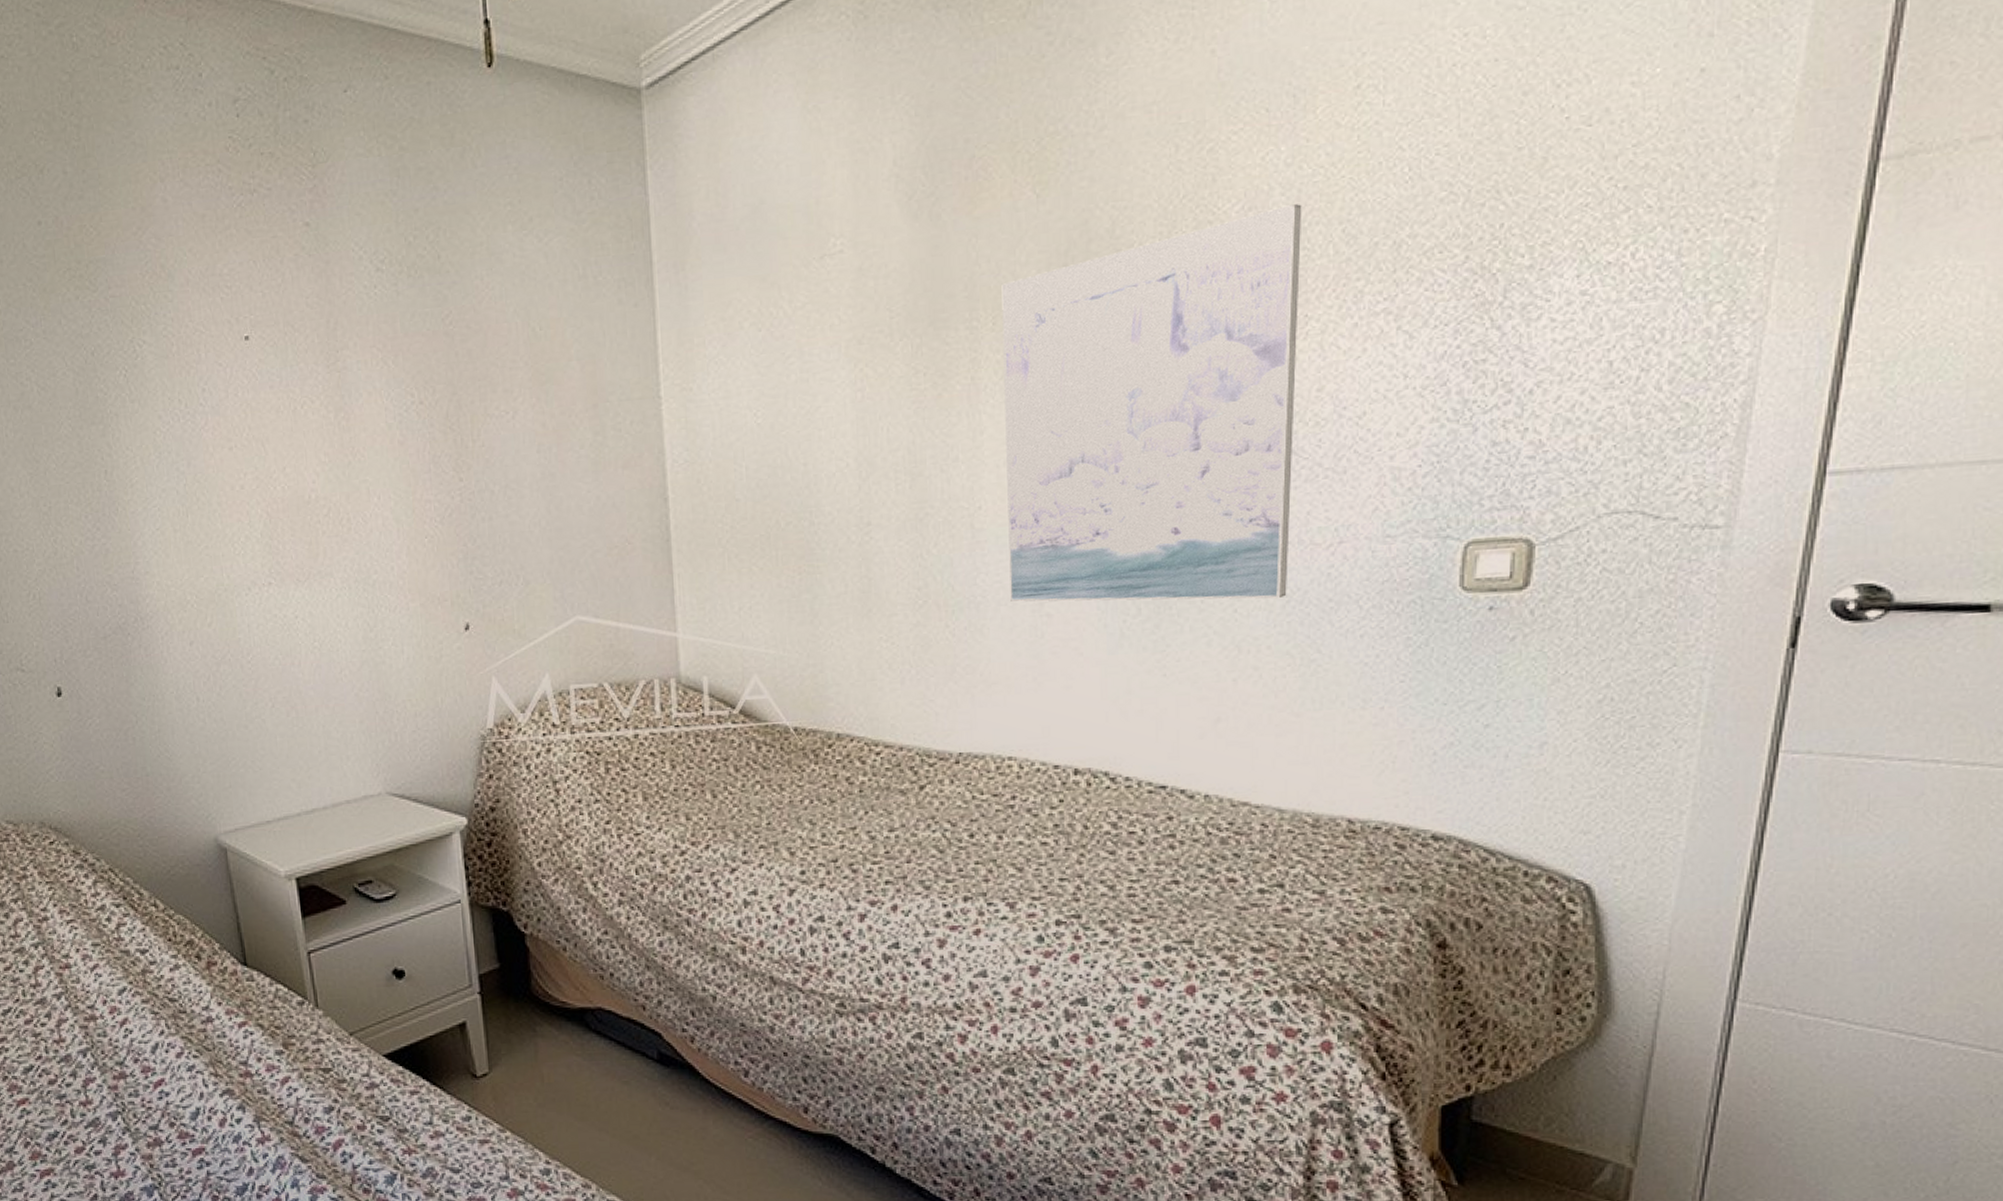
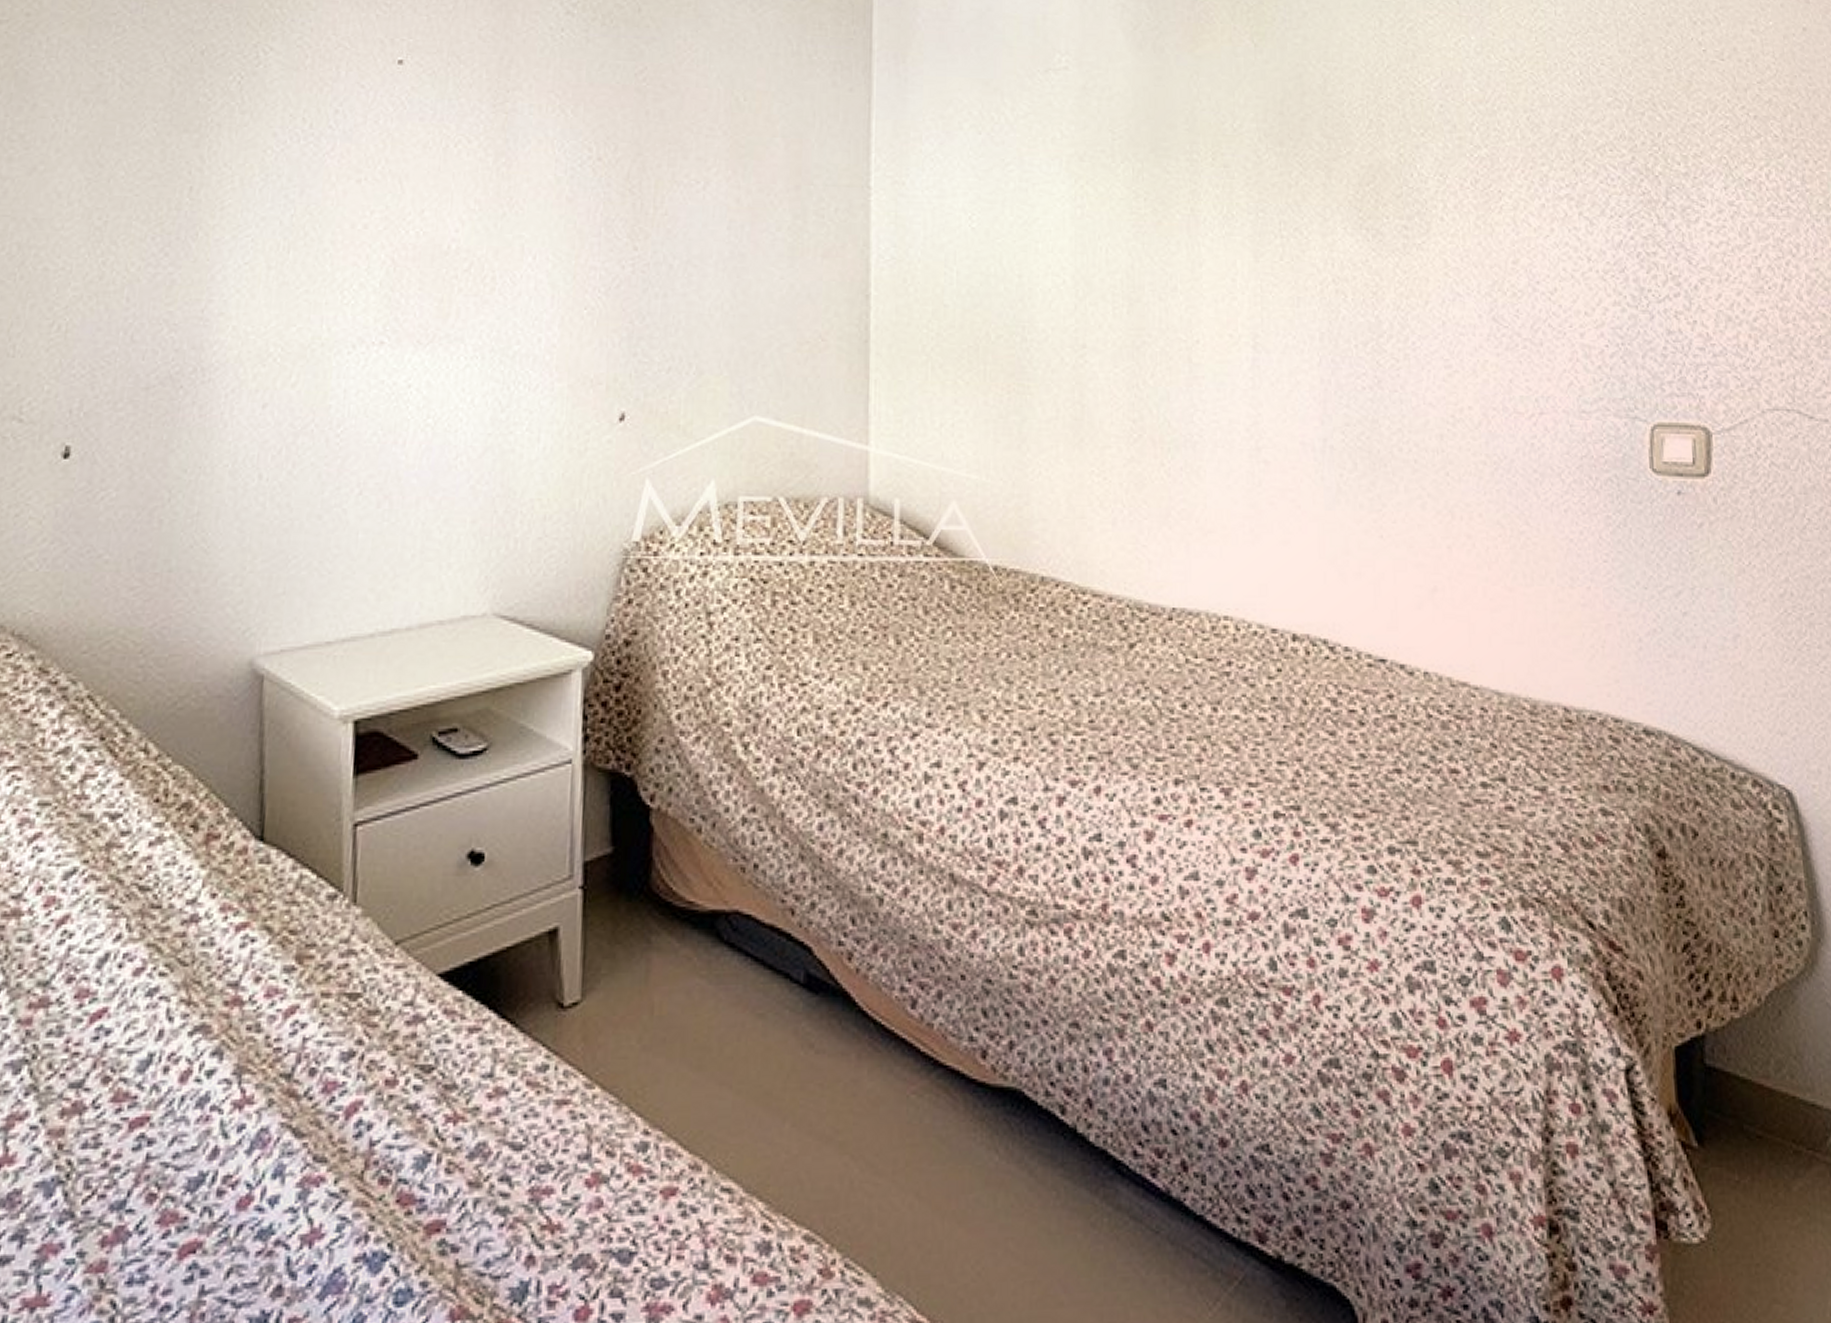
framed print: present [1001,204,1302,603] -> none [1221,88,1495,465]

